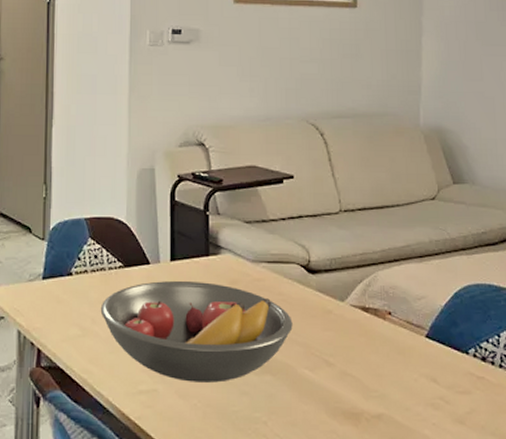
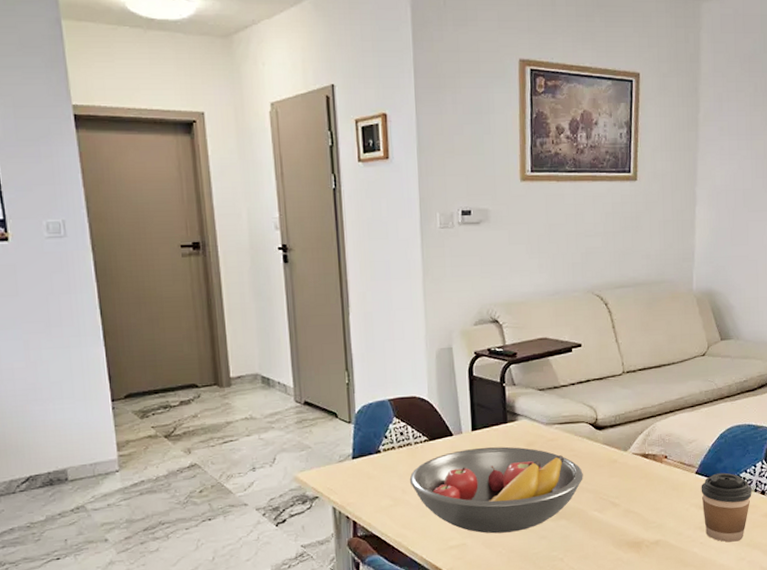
coffee cup: none [432,339,496,428] -> present [701,472,752,542]

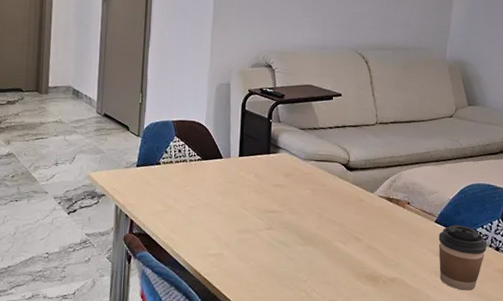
fruit bowl: present [409,446,583,534] -> none [181,172,332,250]

